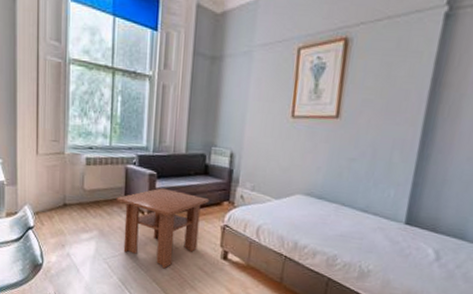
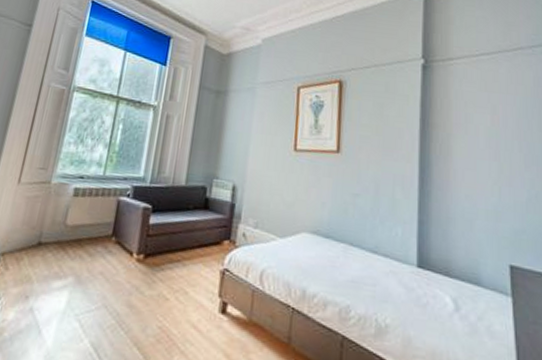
coffee table: present [117,188,210,269] -> none [102,223,209,328]

